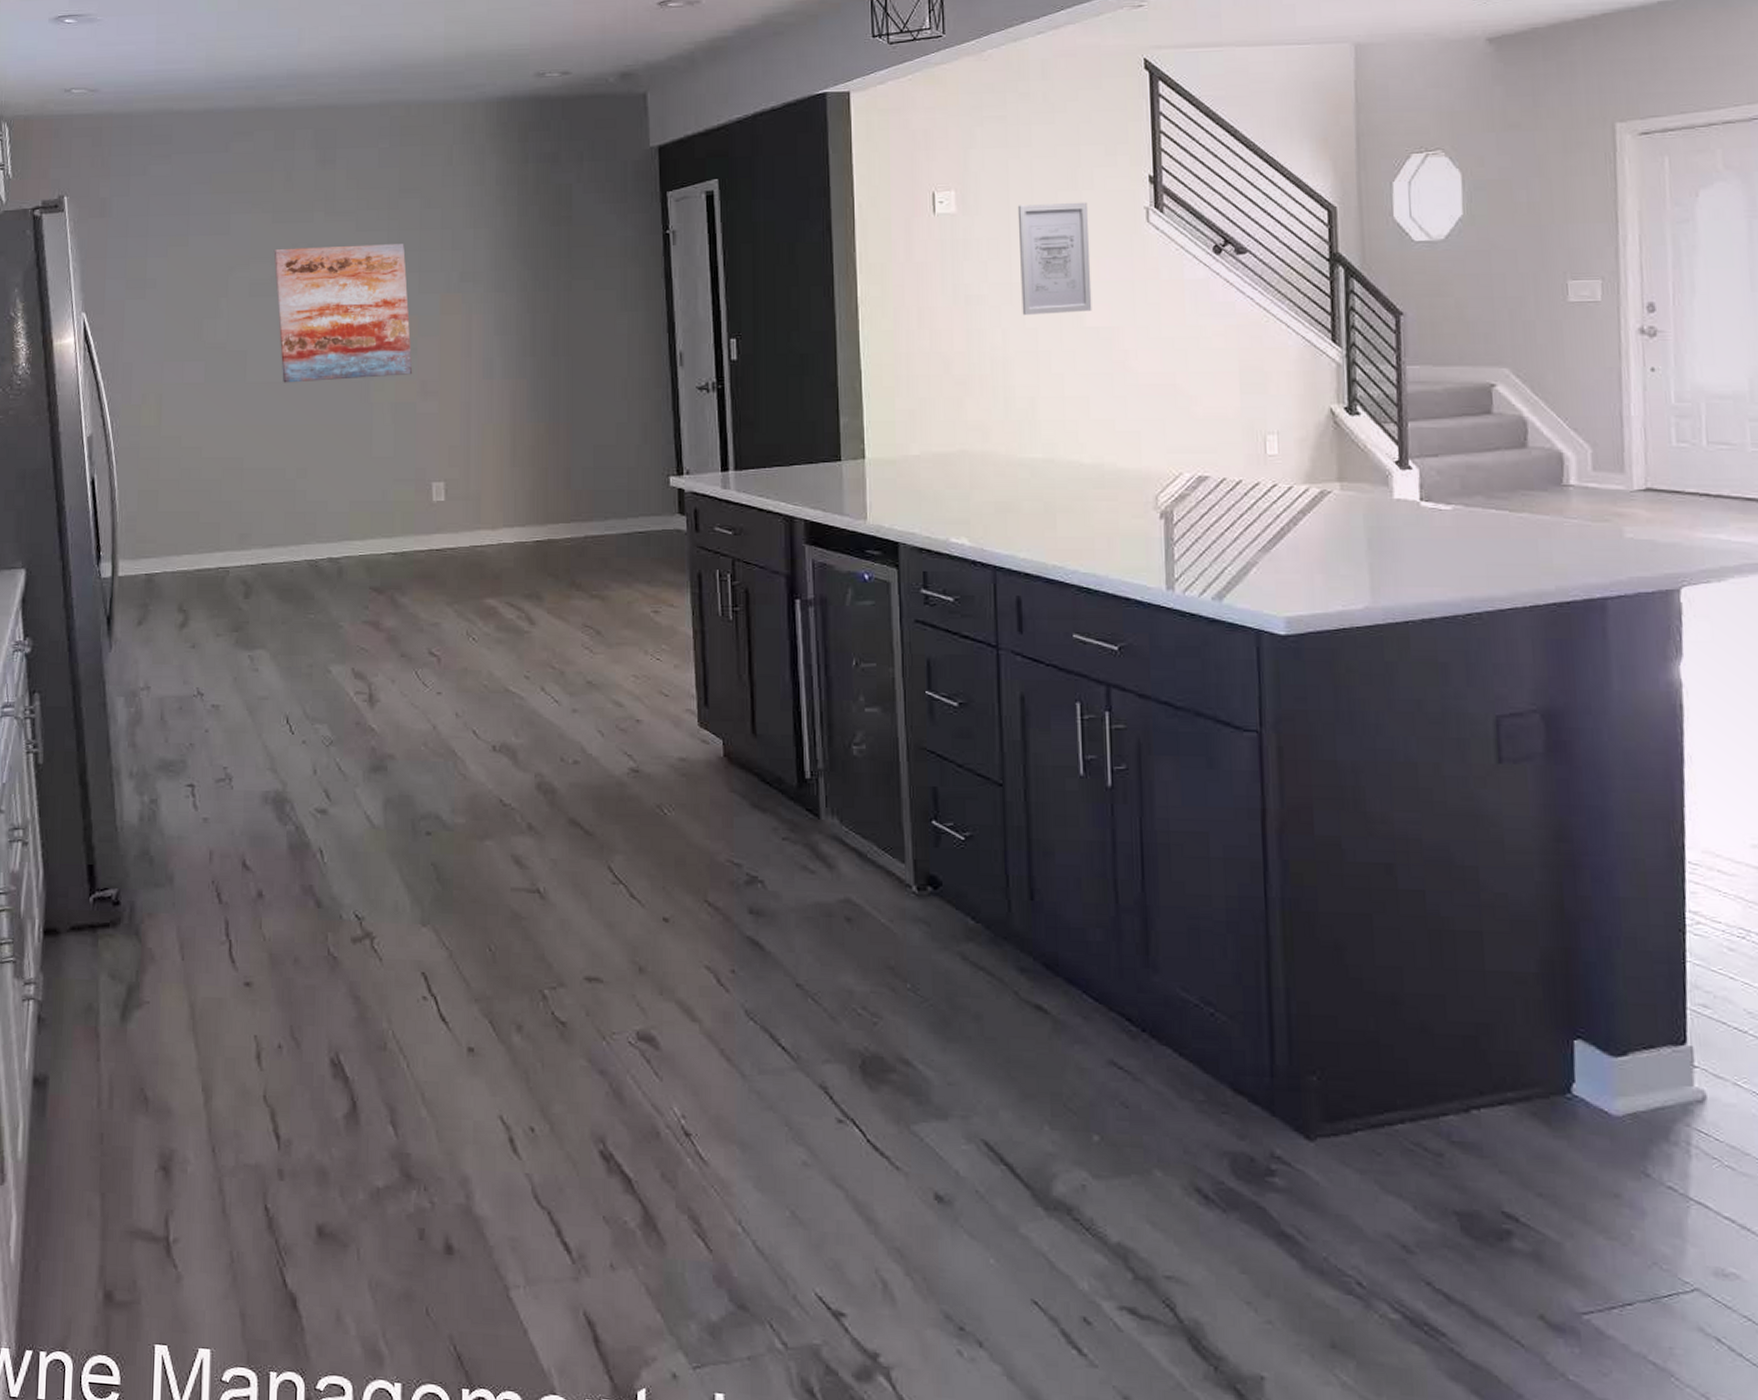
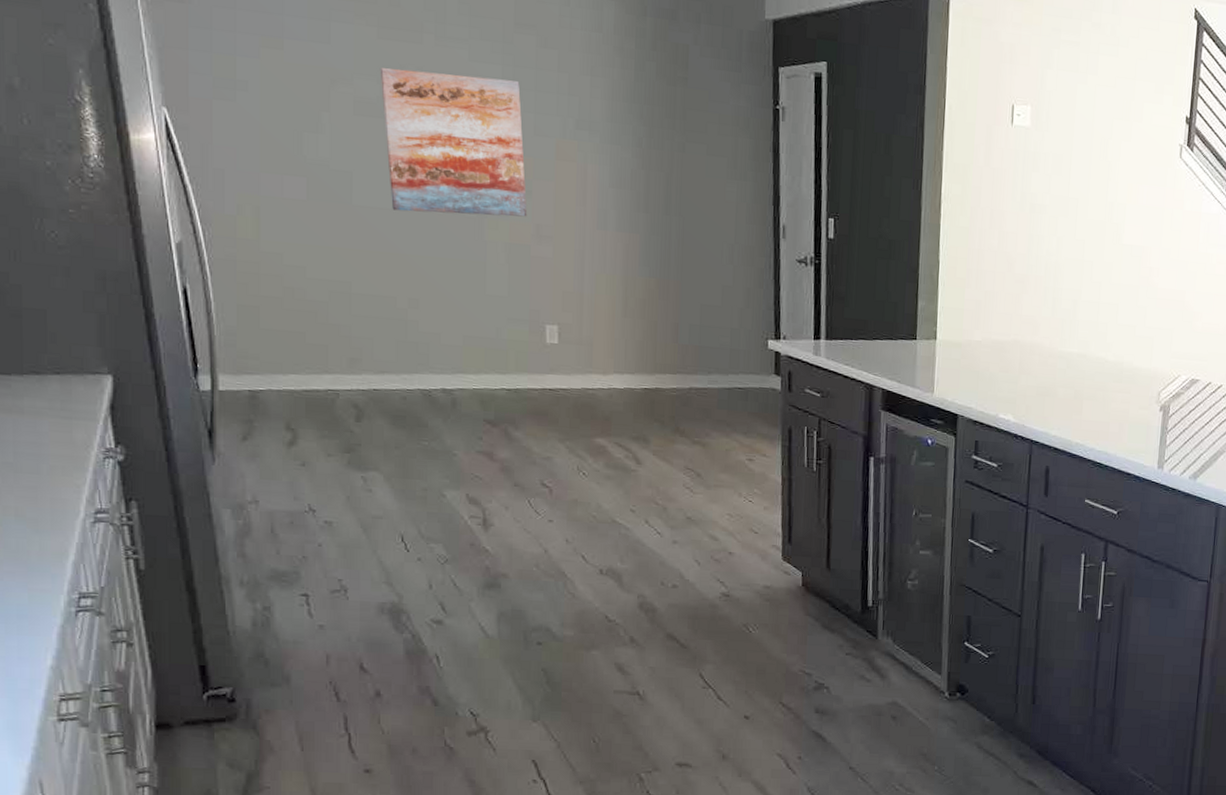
wall art: present [1017,202,1092,315] -> none [1074,127,1136,231]

